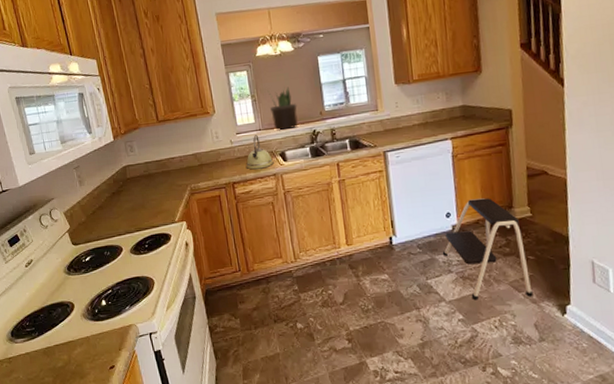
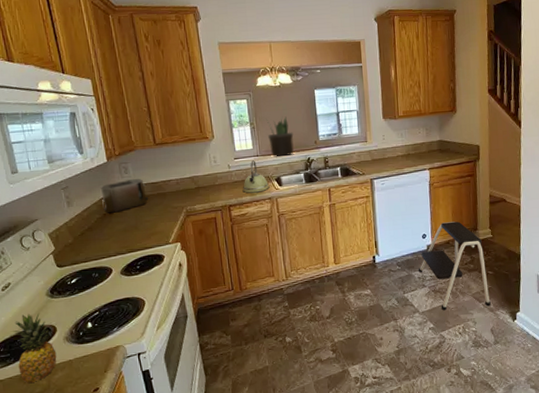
fruit: none [37,289,76,358] -> present [14,313,57,384]
toaster: none [108,156,154,193] -> present [100,178,149,214]

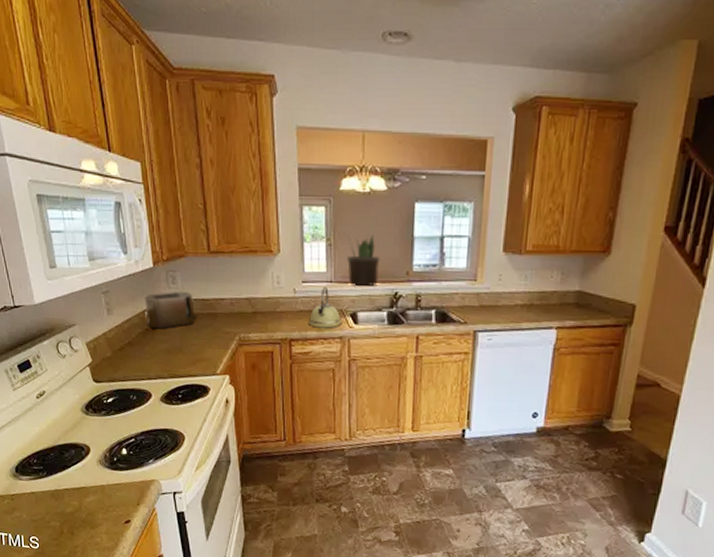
fruit: present [14,313,57,384] -> none [47,427,89,502]
step stool: present [418,221,491,311] -> none [519,401,615,519]

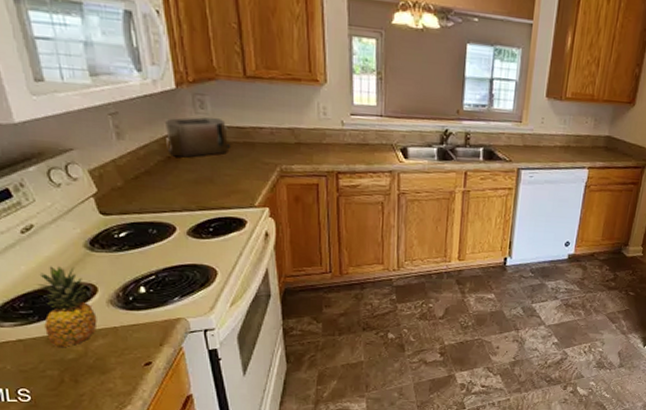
fruit: none [47,427,89,502] -> present [39,266,97,348]
kettle: present [308,287,343,329] -> none [356,121,392,162]
planter: present [346,234,380,286] -> none [397,70,432,122]

